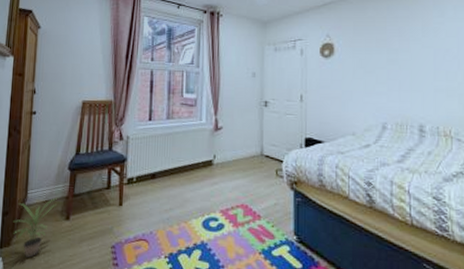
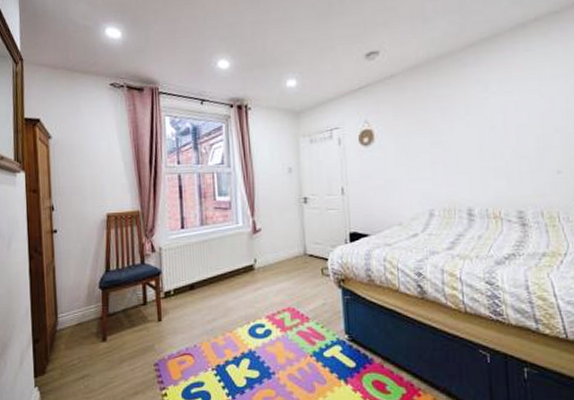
potted plant: present [13,197,57,258] -> none [46,319,91,384]

